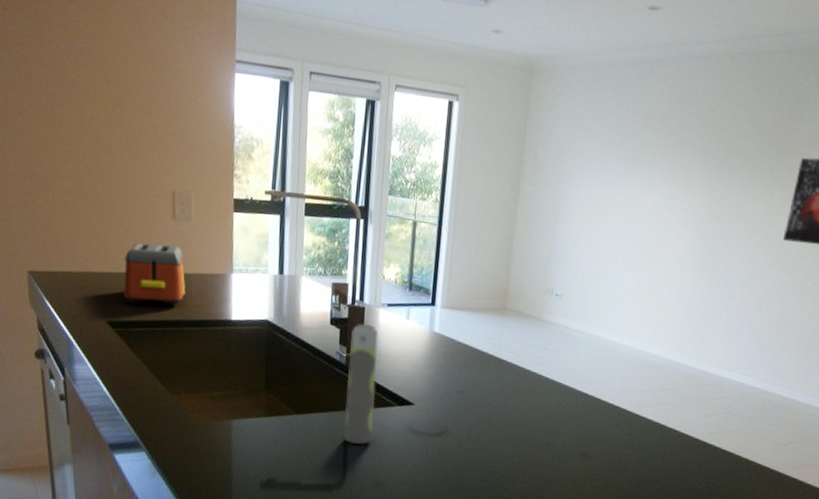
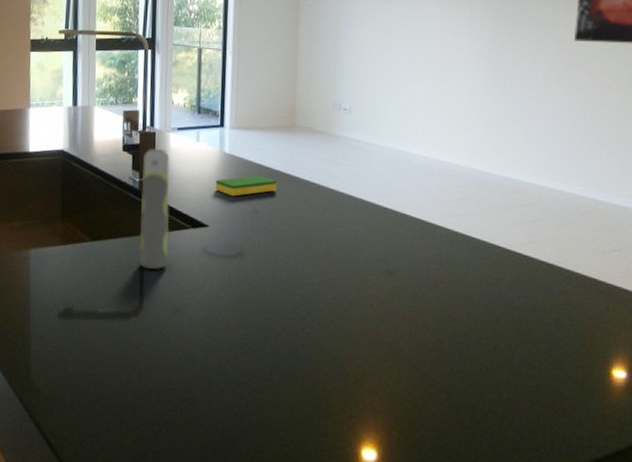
dish sponge: none [422,356,485,377] -> present [215,175,277,197]

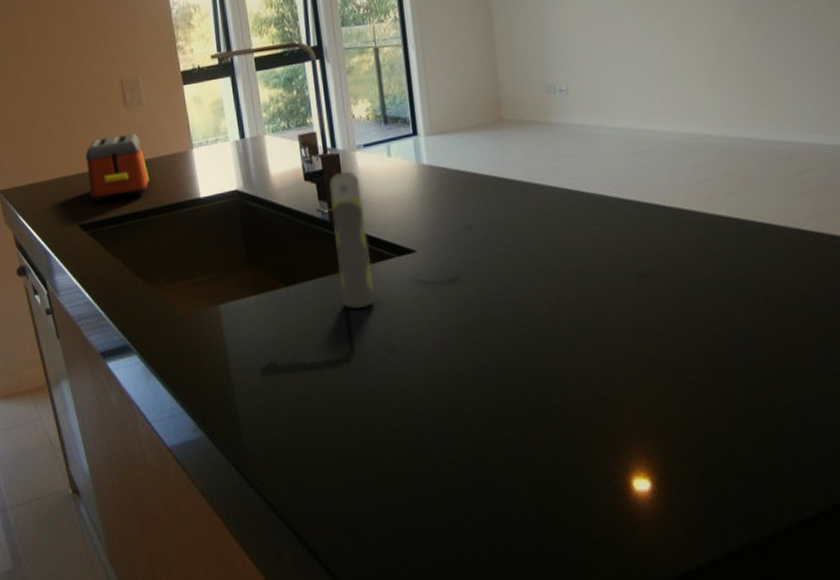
dish sponge: present [215,175,277,197] -> none [416,184,491,214]

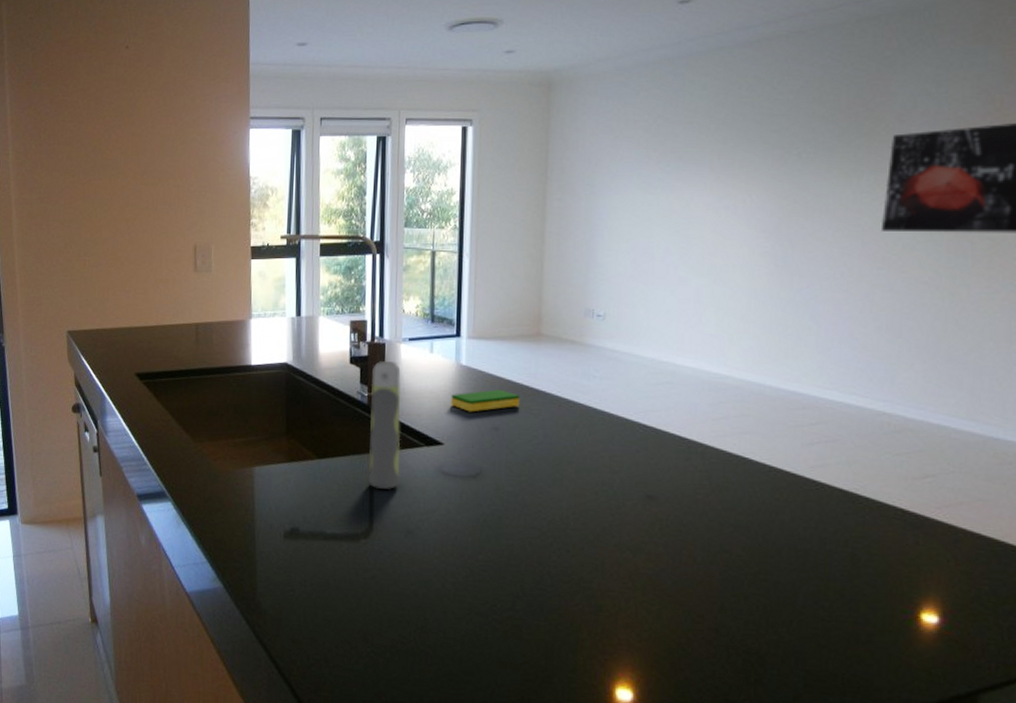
toaster: present [85,132,150,202] -> none [150,296,208,355]
dish sponge: none [416,184,491,214] -> present [451,389,521,412]

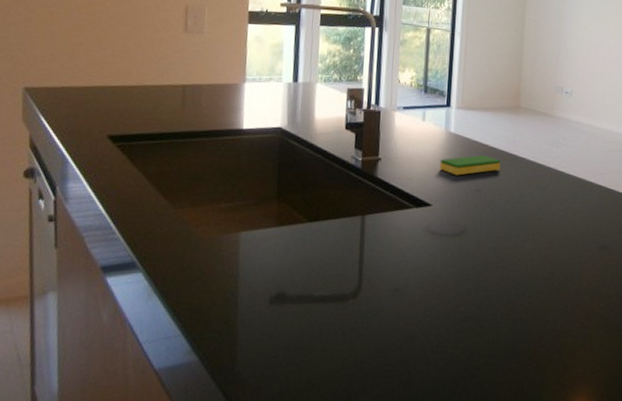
spray bottle: present [368,361,401,489] -> none [359,127,395,250]

